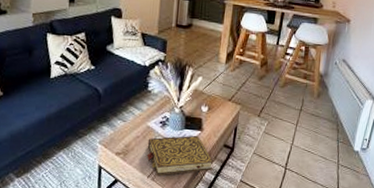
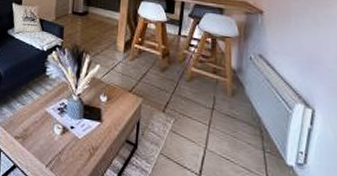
book: present [146,135,214,177] -> none [45,124,116,169]

